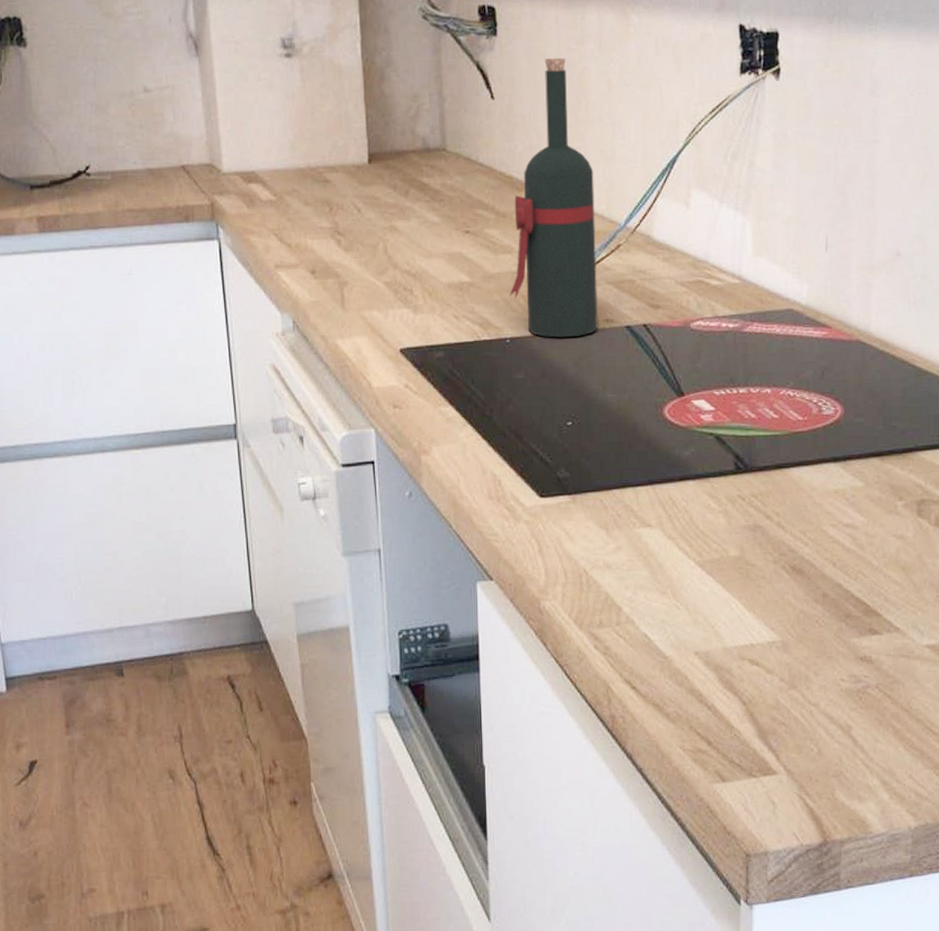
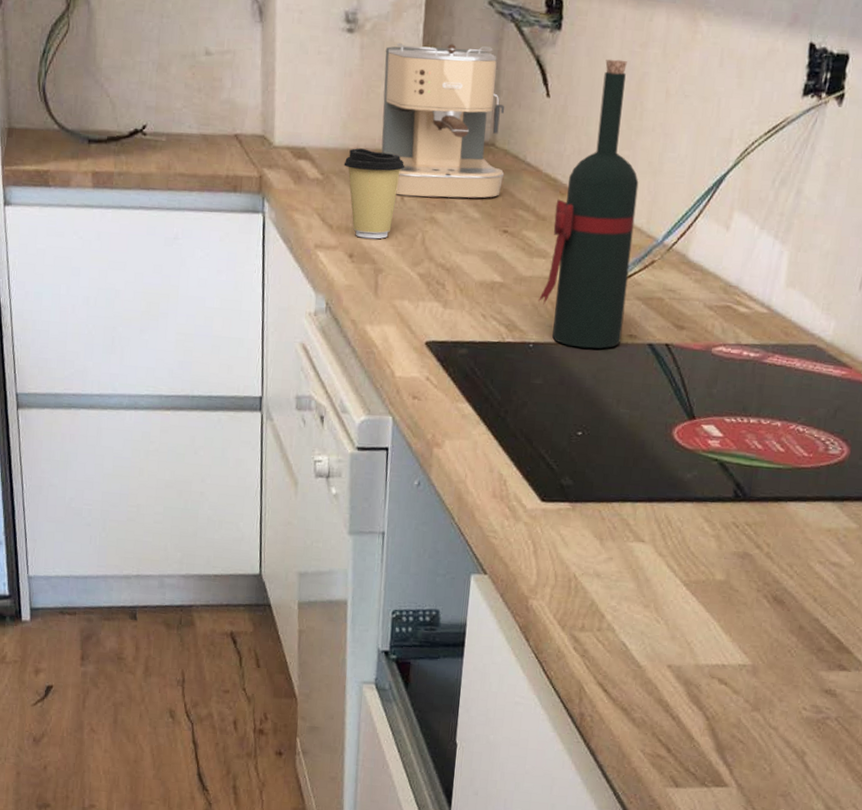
coffee cup: none [296,166,359,254] -> present [343,148,405,239]
coffee maker: none [325,58,459,208] -> present [381,43,505,198]

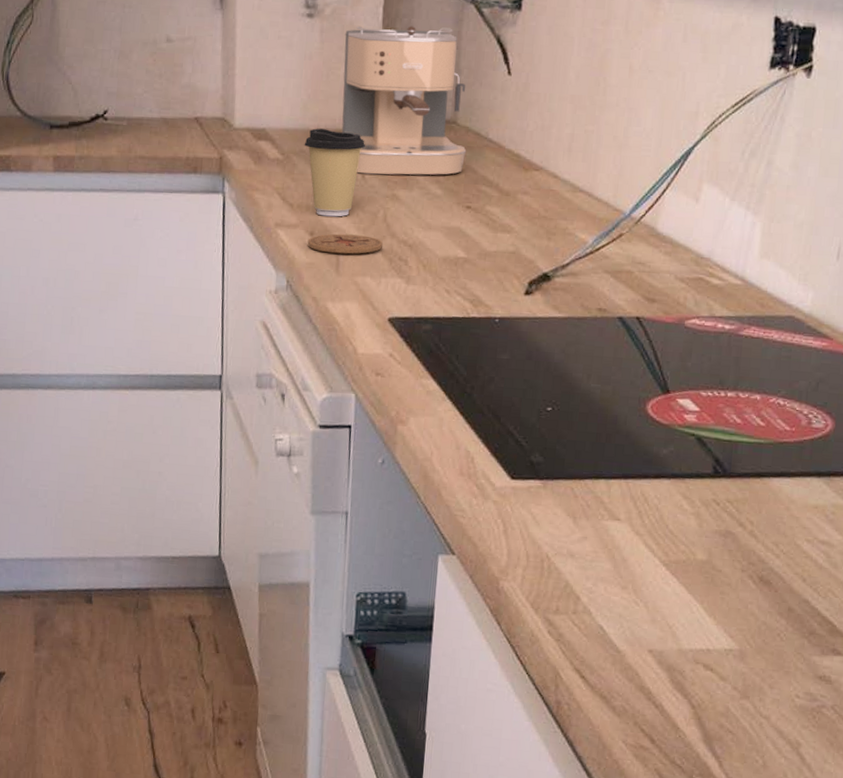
coaster: none [346,256,422,277] -> present [307,234,384,254]
wine bottle: present [537,59,639,349] -> none [503,37,604,323]

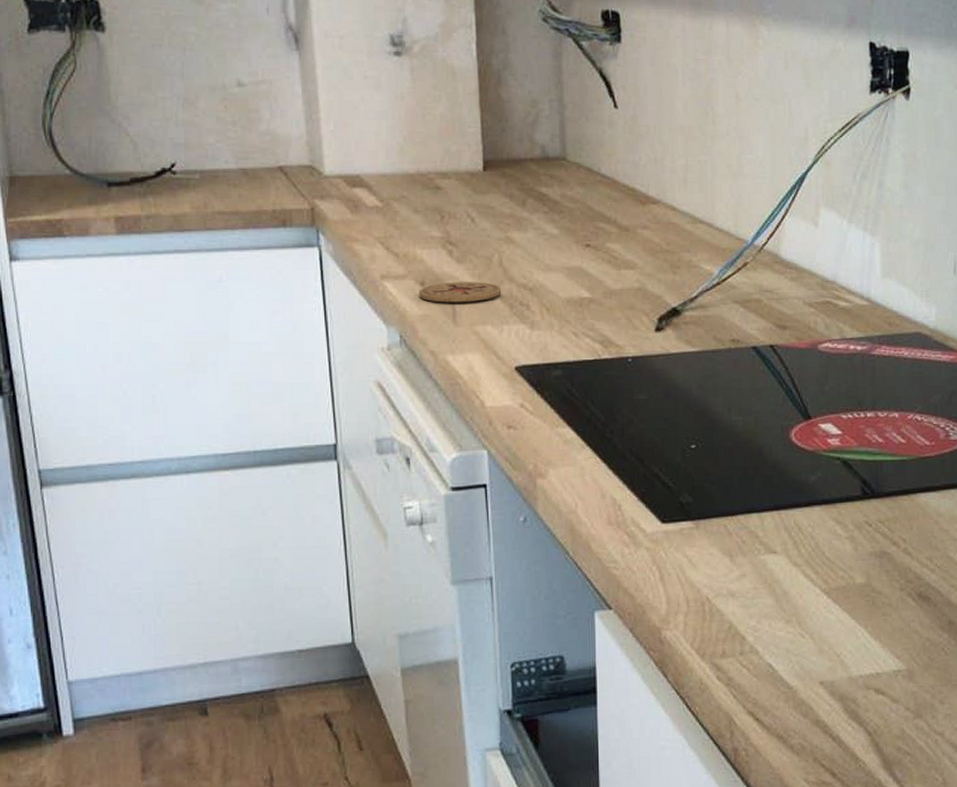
coffee cup: present [304,128,366,217] -> none [404,172,472,264]
coffee maker: present [341,26,467,175] -> none [438,61,580,217]

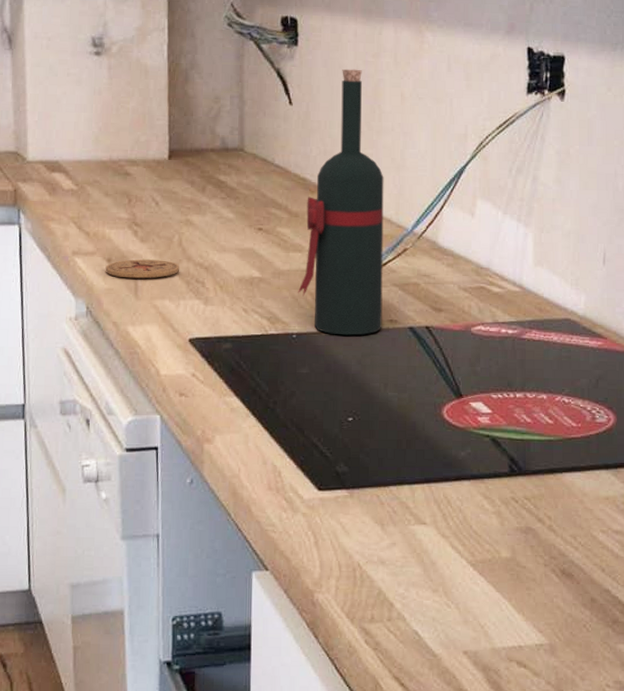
wine bottle: none [631,67,724,358] -> present [297,69,384,336]

